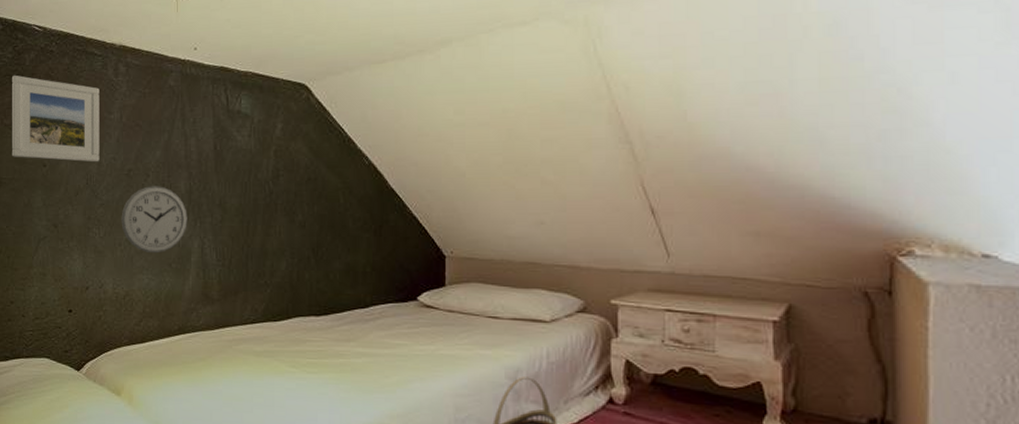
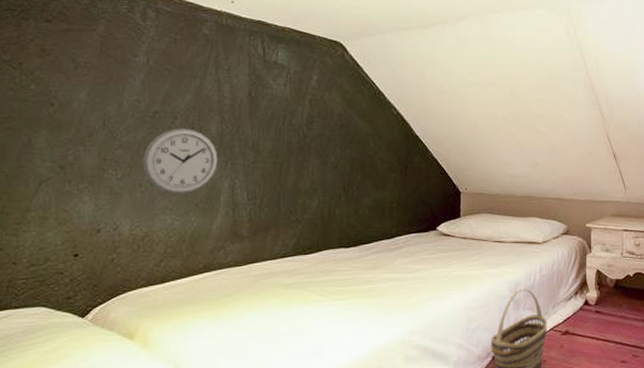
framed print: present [11,75,100,163] -> none [9,9,124,104]

